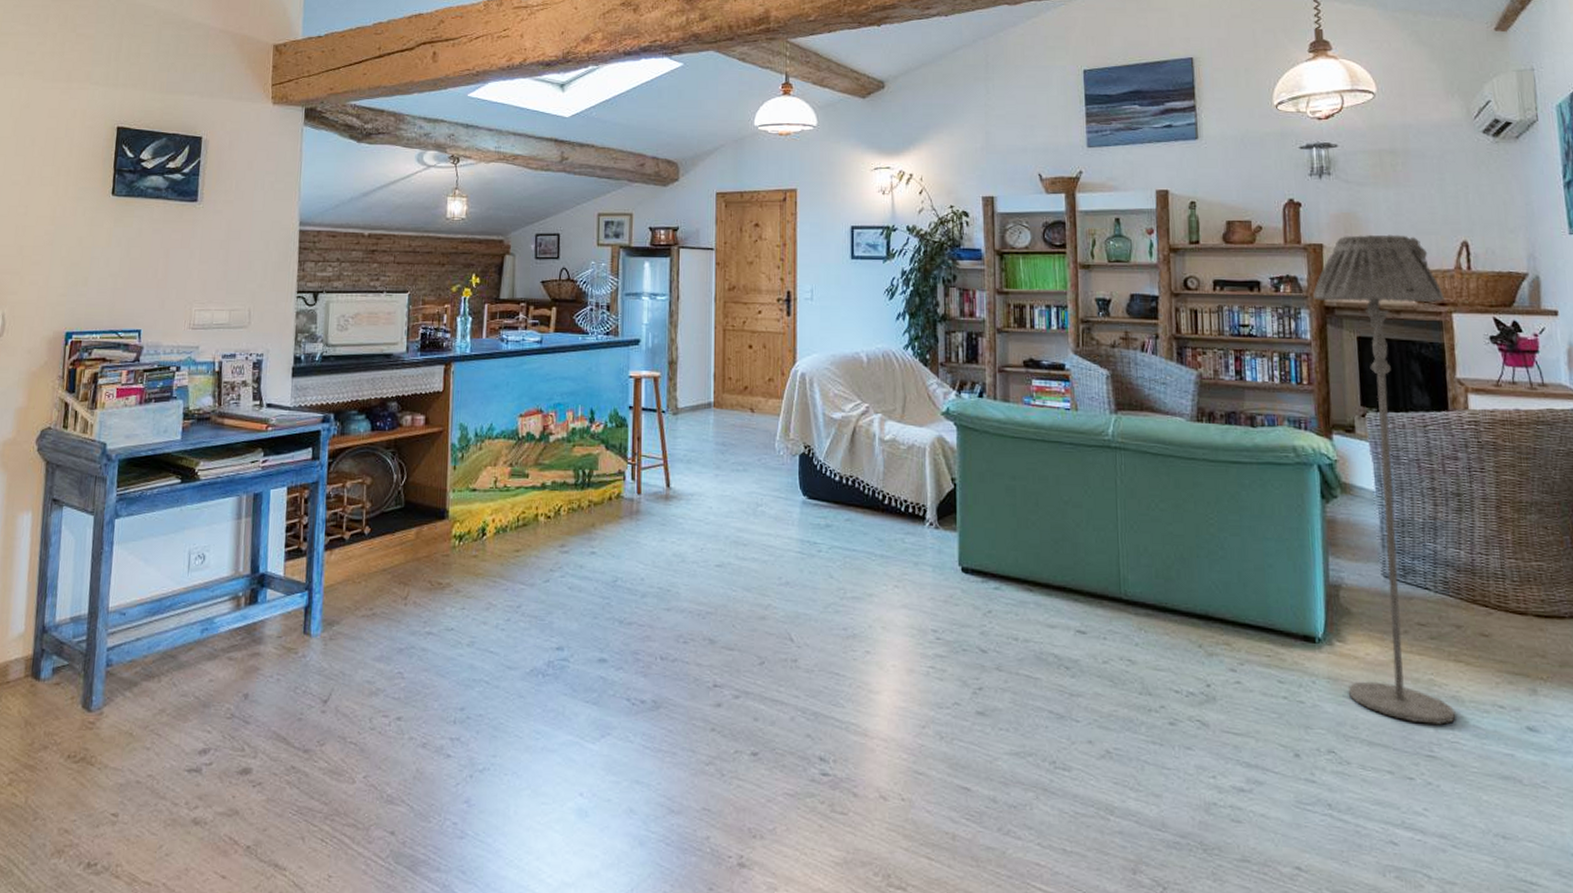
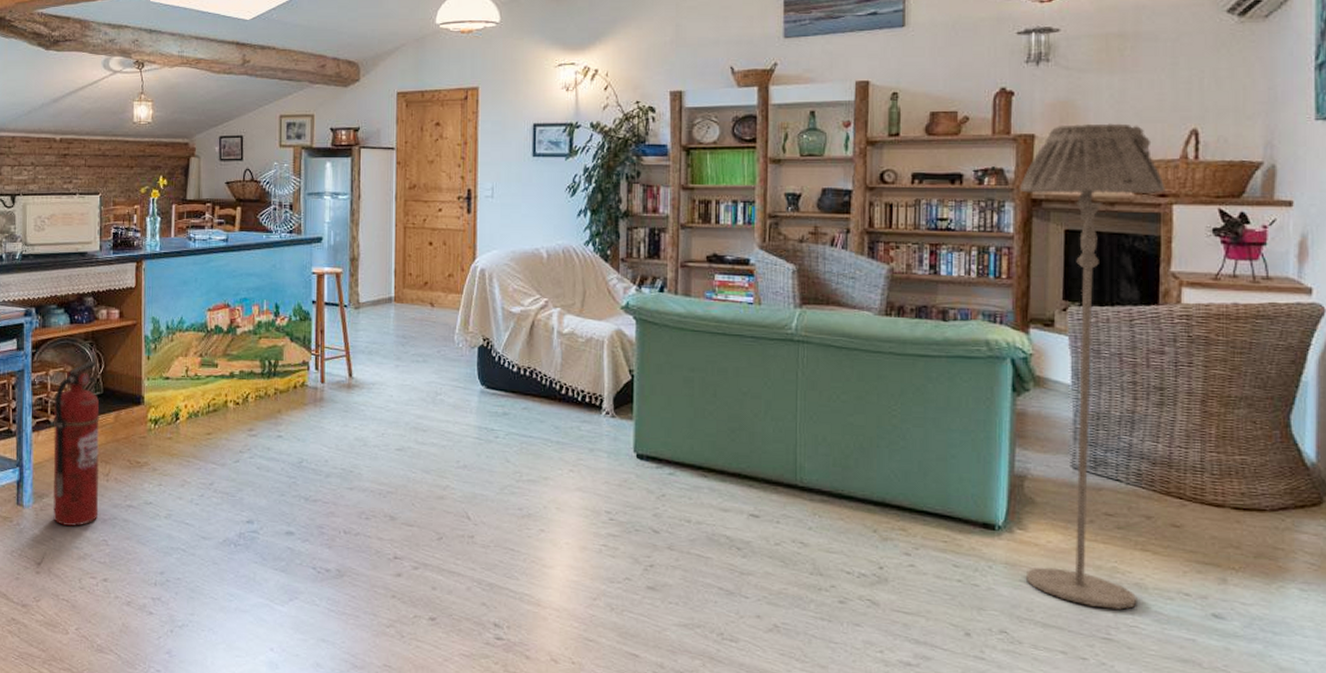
fire extinguisher: none [343,471,400,657] -> present [52,361,100,526]

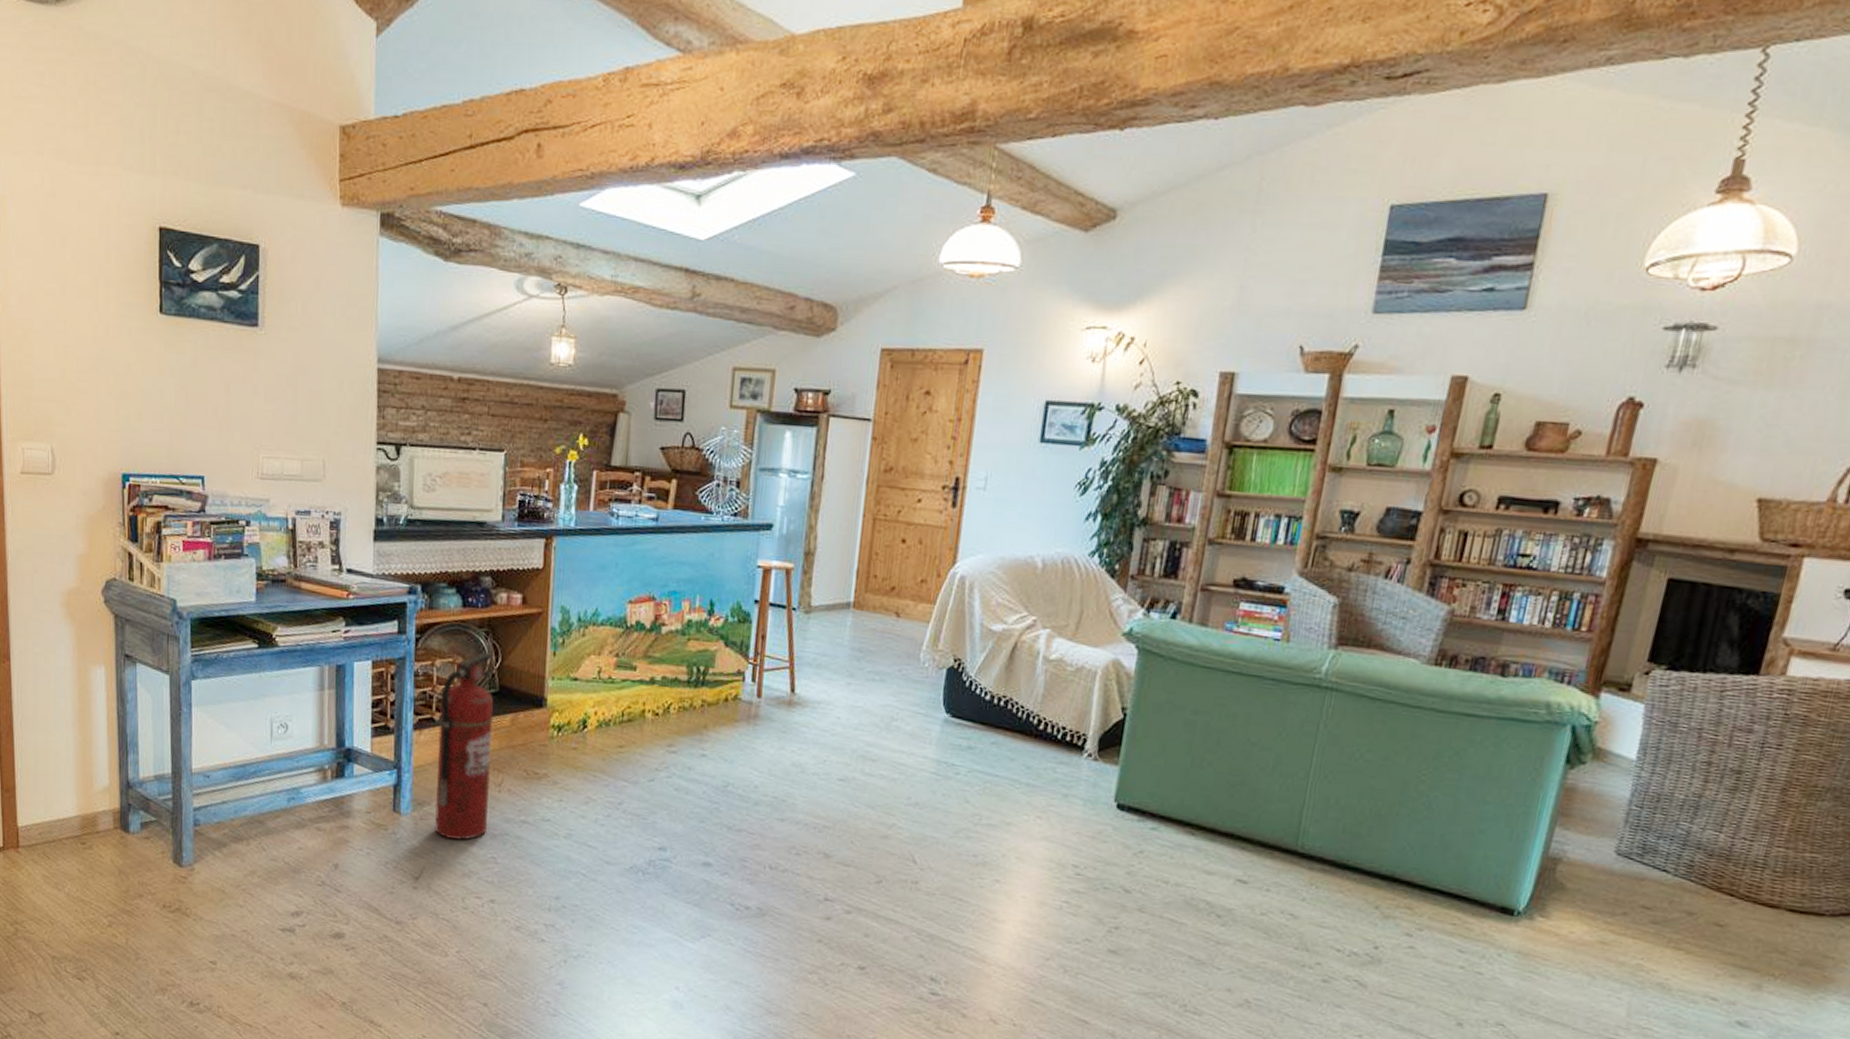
floor lamp: present [1020,123,1166,610] -> none [1536,449,1801,1010]

